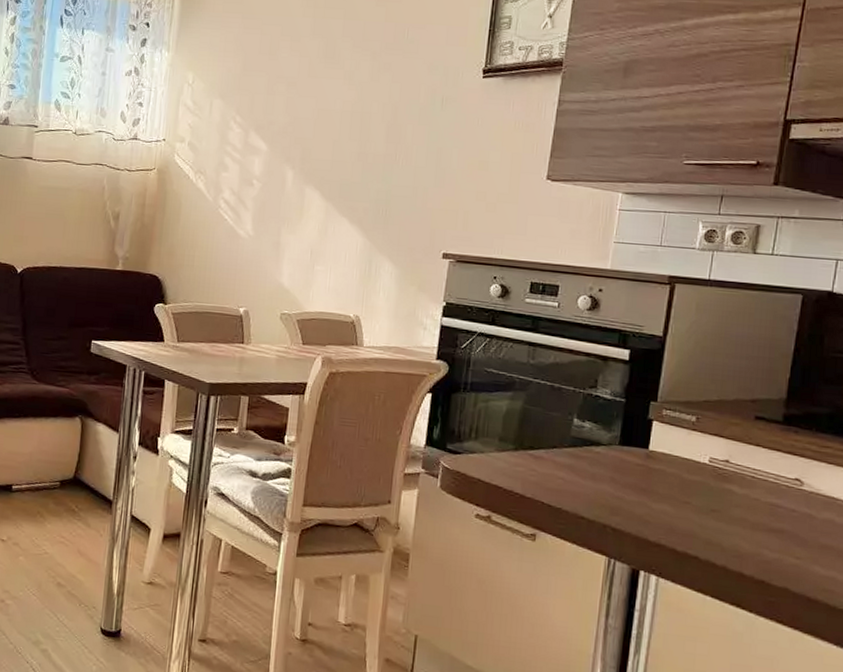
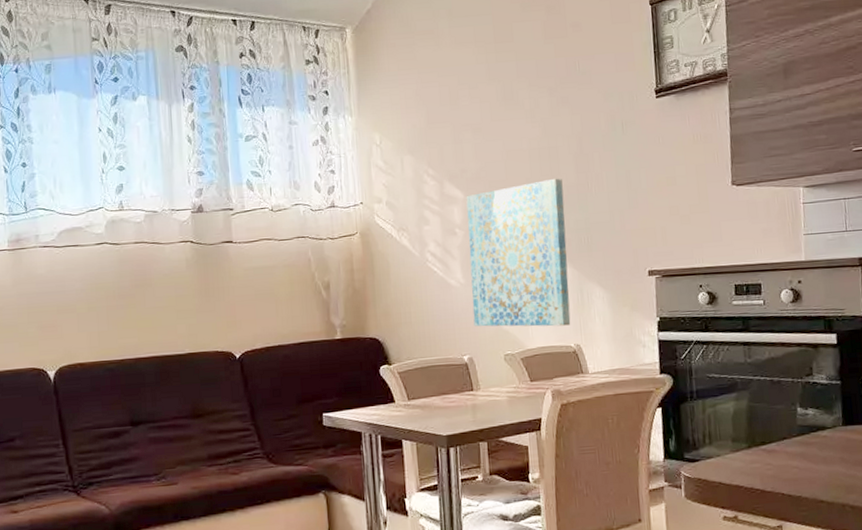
wall art: none [255,144,370,295] -> present [466,178,571,327]

